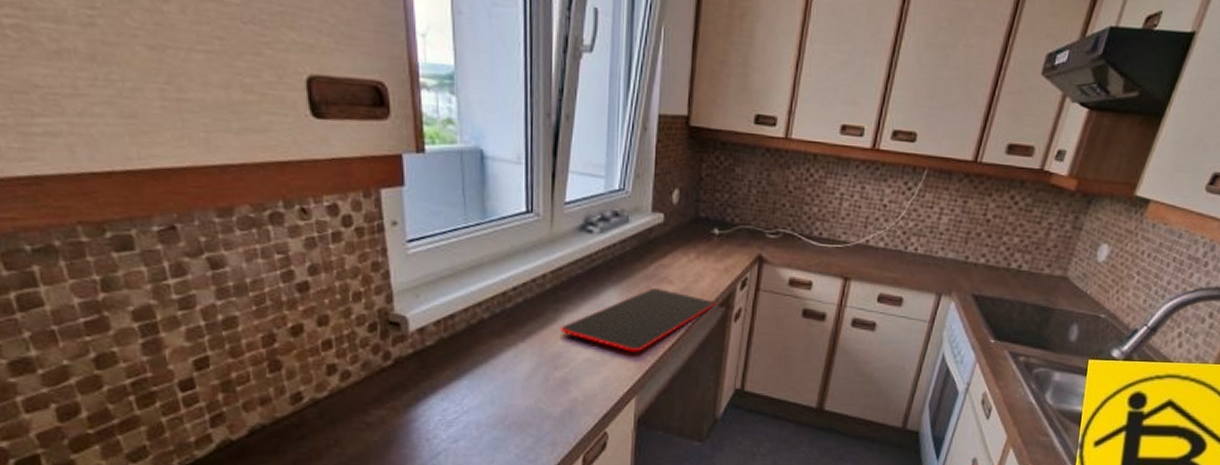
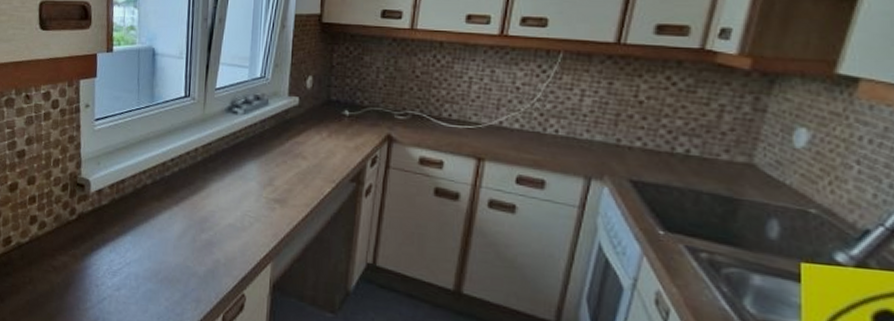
cutting board: present [560,288,716,353] -> none [207,163,347,221]

